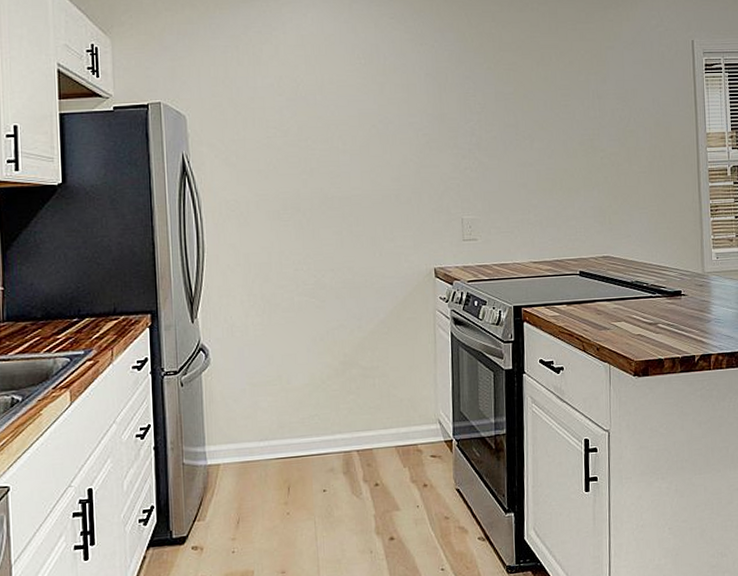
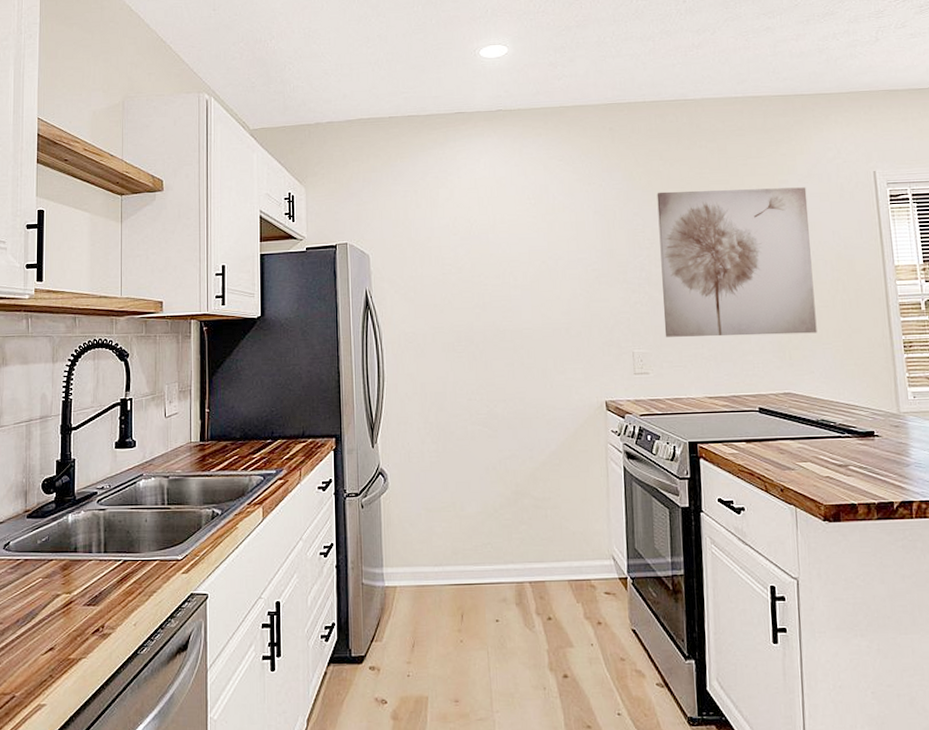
wall art: none [488,54,635,203] -> present [657,187,817,337]

